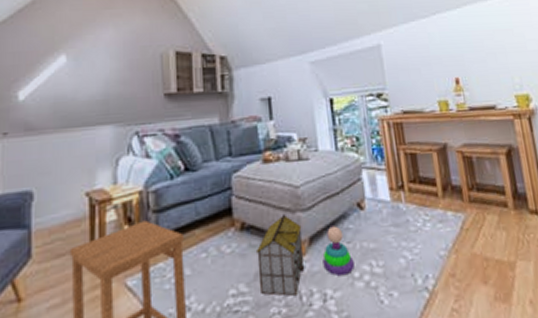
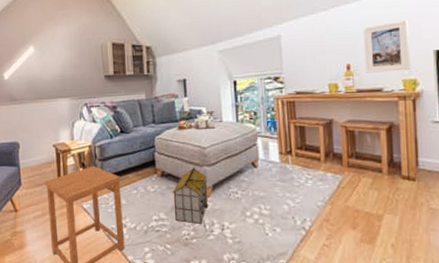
stacking toy: present [323,226,355,276] -> none [222,178,247,214]
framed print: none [468,29,522,88] -> present [363,19,411,73]

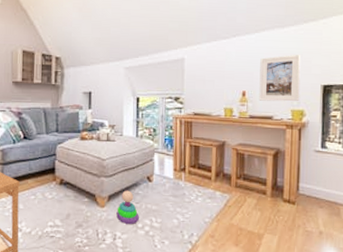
toy house: present [172,167,209,225] -> none [69,177,104,234]
stacking toy: none [222,178,247,214] -> present [116,190,139,225]

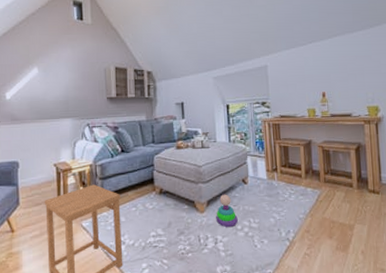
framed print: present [259,54,301,102] -> none [335,55,373,100]

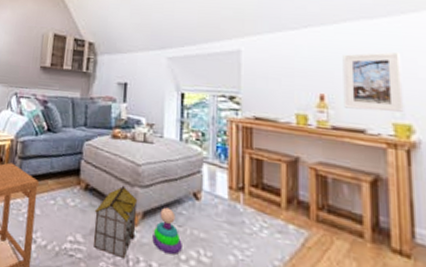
toy house: none [169,184,203,239] -> present [94,185,138,260]
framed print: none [335,55,373,100] -> present [342,51,404,112]

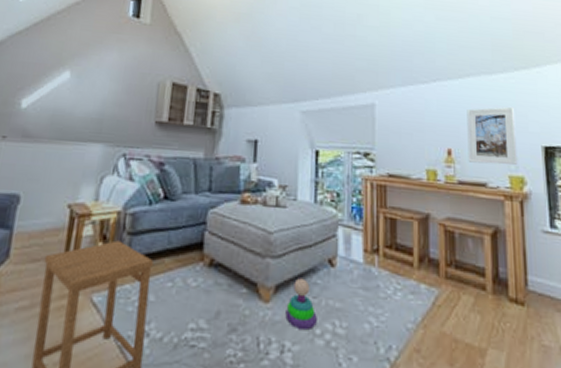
toy house: present [94,185,138,260] -> none [220,257,270,343]

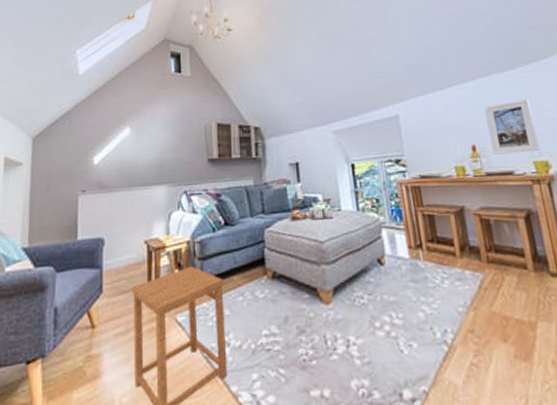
stacking toy: present [285,278,317,331] -> none [346,279,376,325]

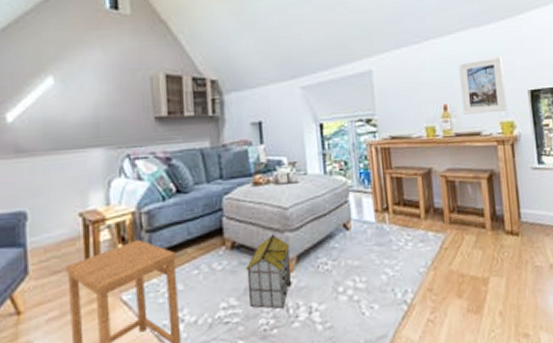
toy house: none [285,265,330,341] -> present [245,233,292,310]

